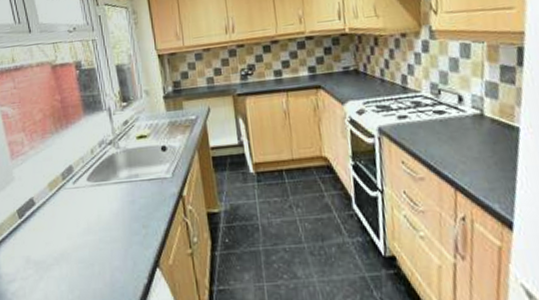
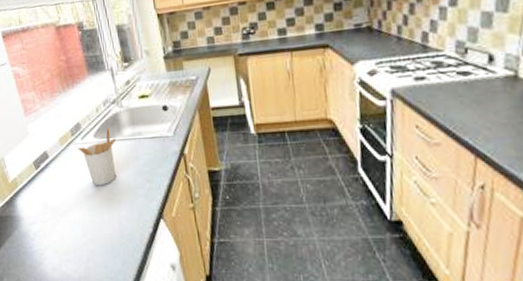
utensil holder: none [68,170,112,235] -> present [78,128,117,186]

